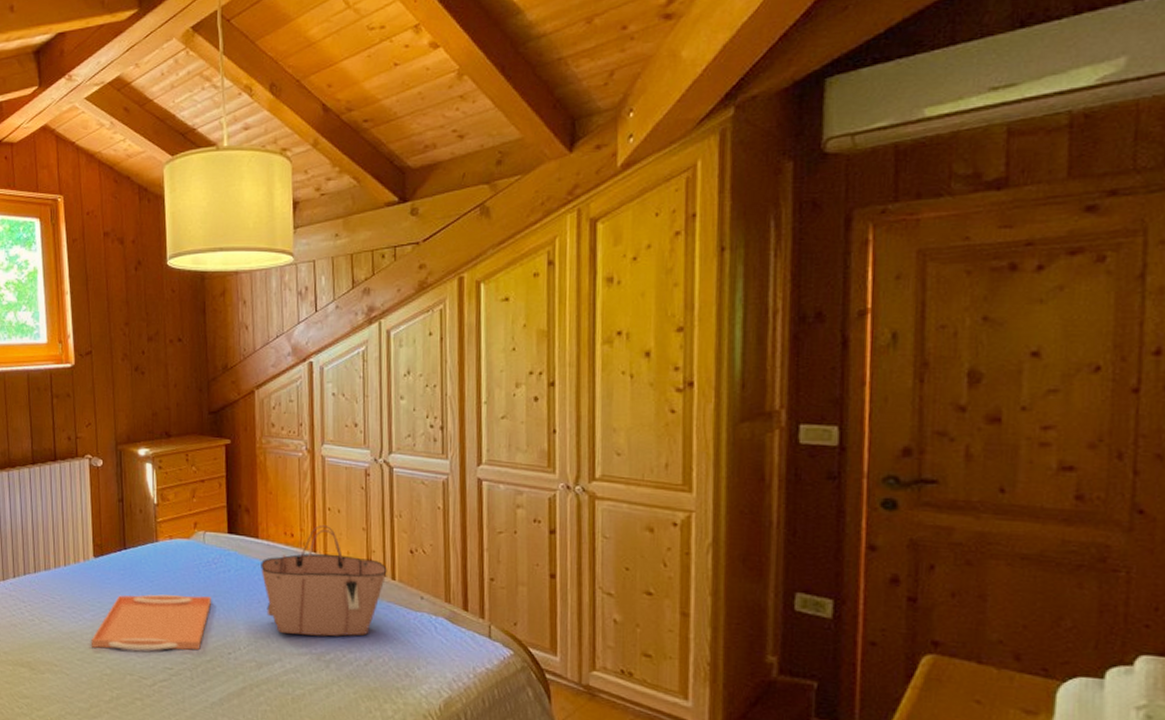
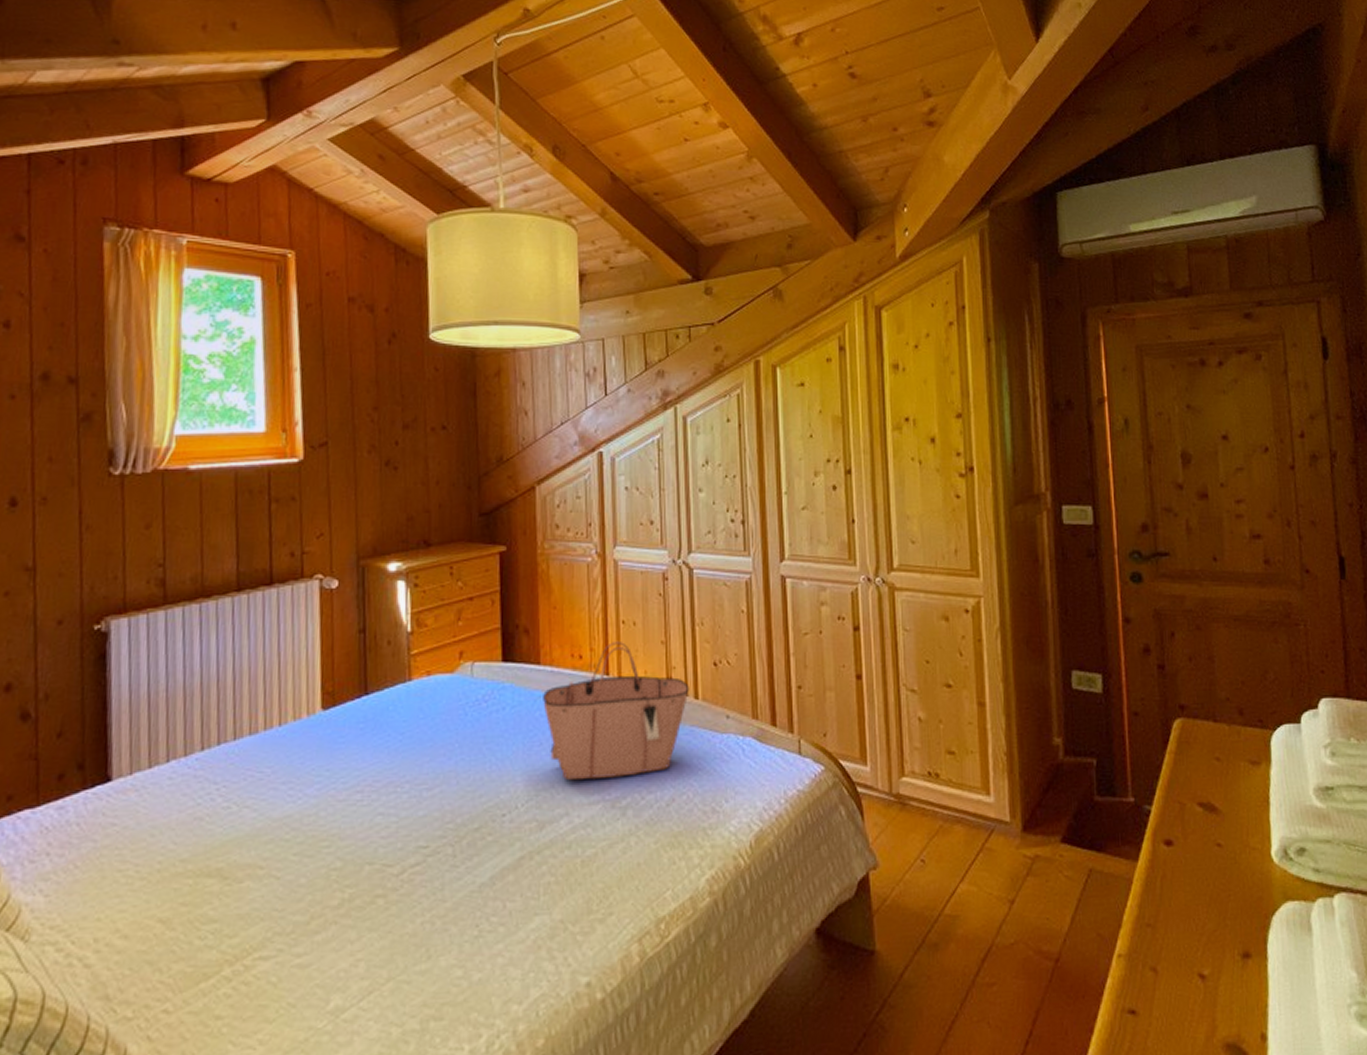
serving tray: present [91,594,212,651] -> none [314,745,482,834]

